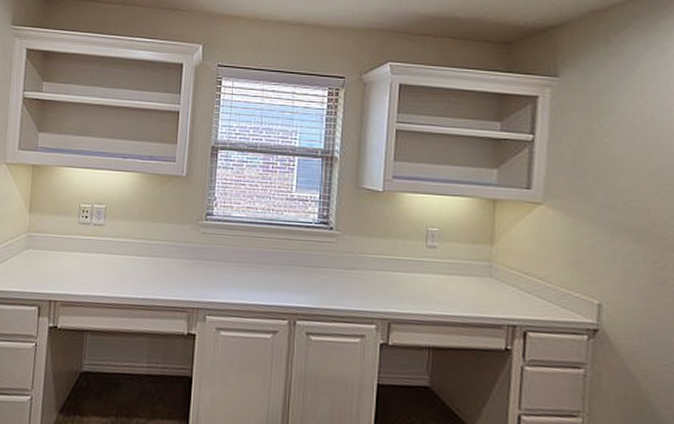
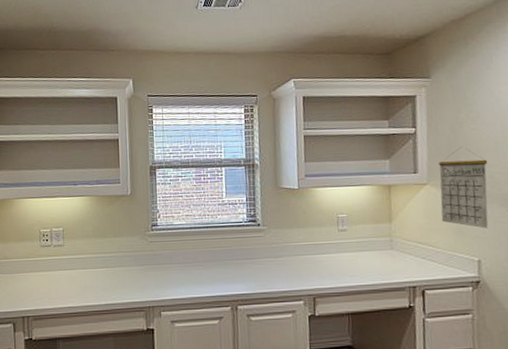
calendar: none [556,163,622,266] -> present [438,147,488,229]

